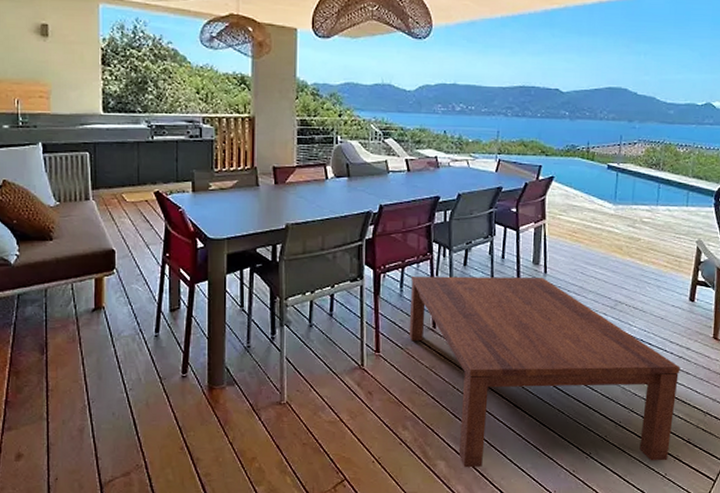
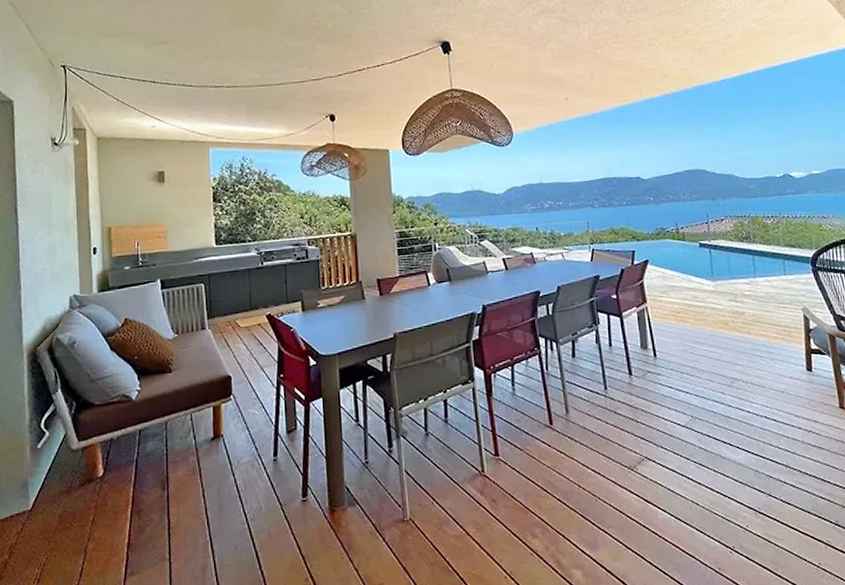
coffee table: present [408,276,680,468] -> none [522,362,818,576]

